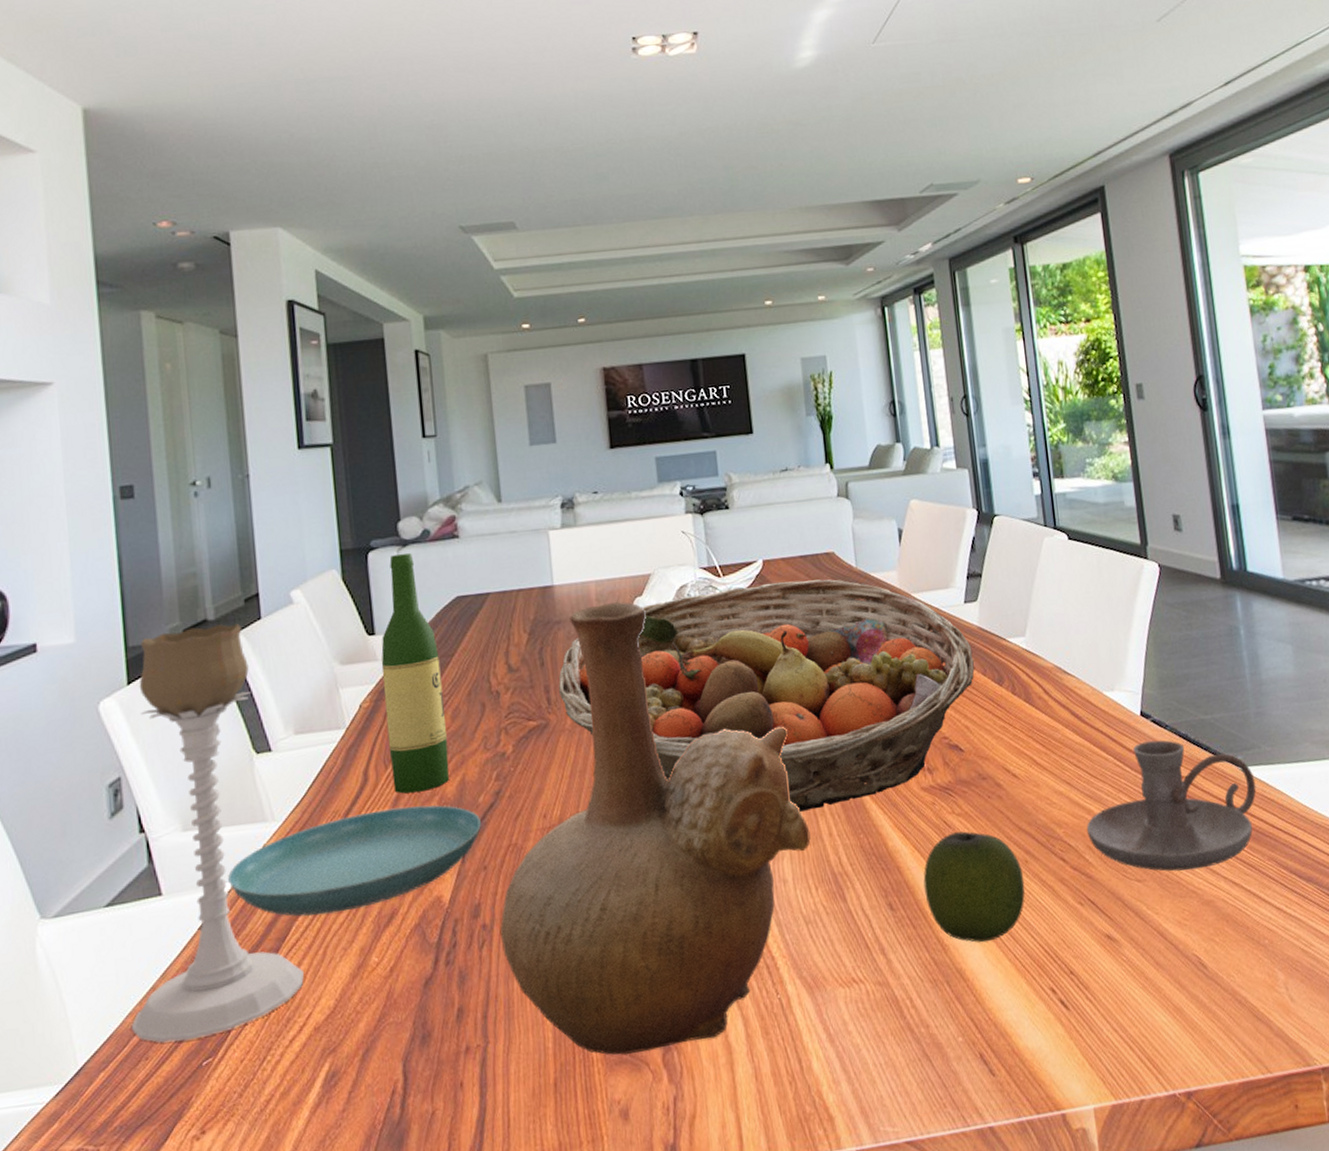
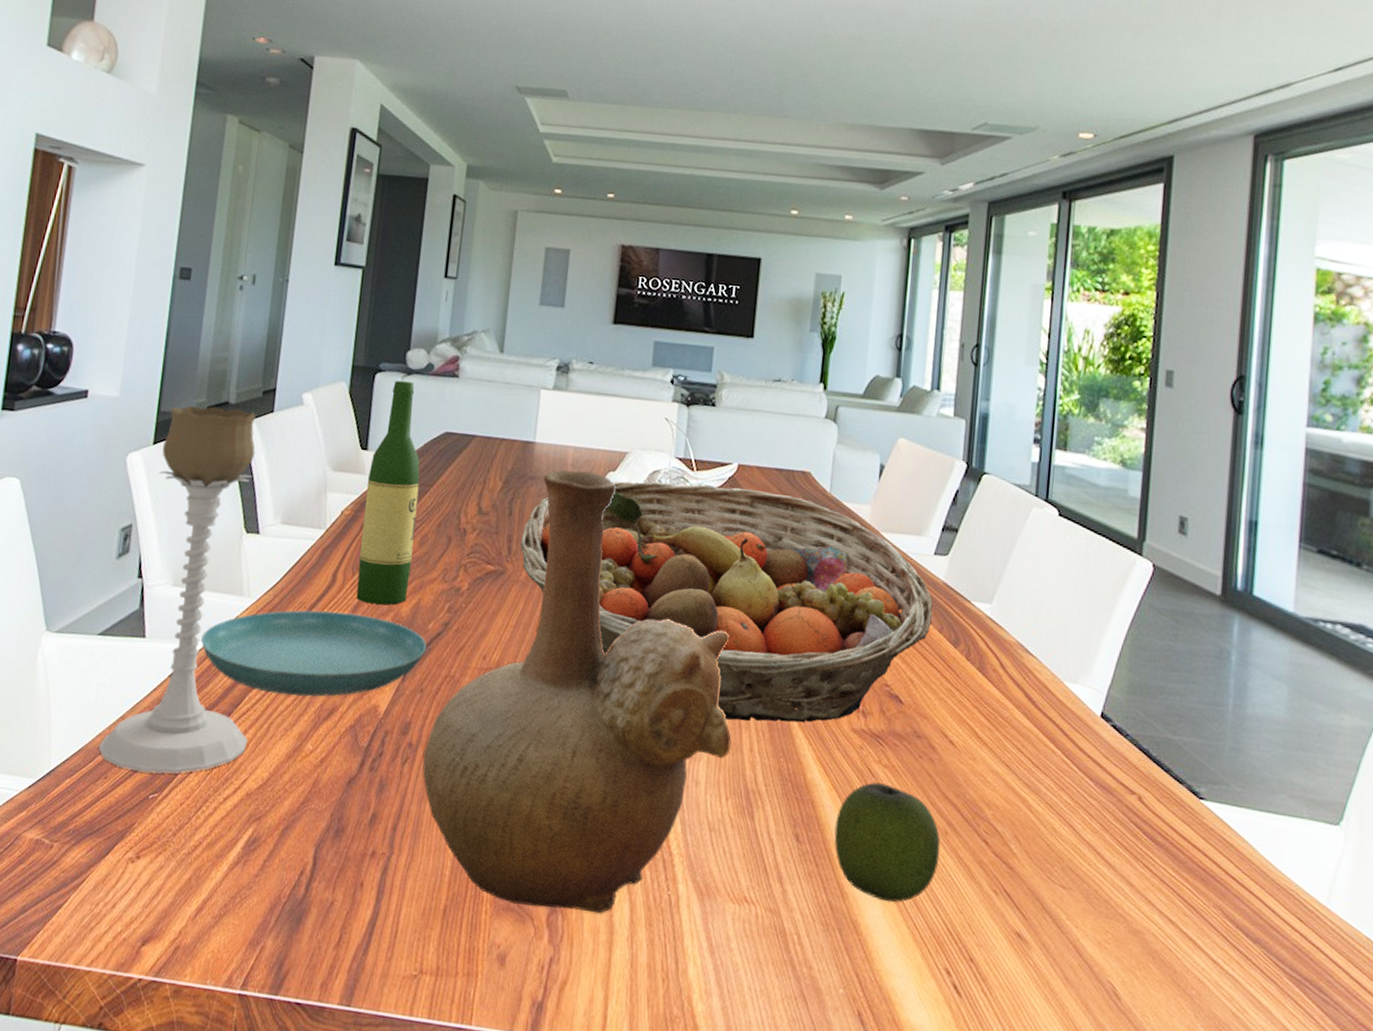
candle holder: present [1086,740,1257,872] -> none [1017,745,1216,896]

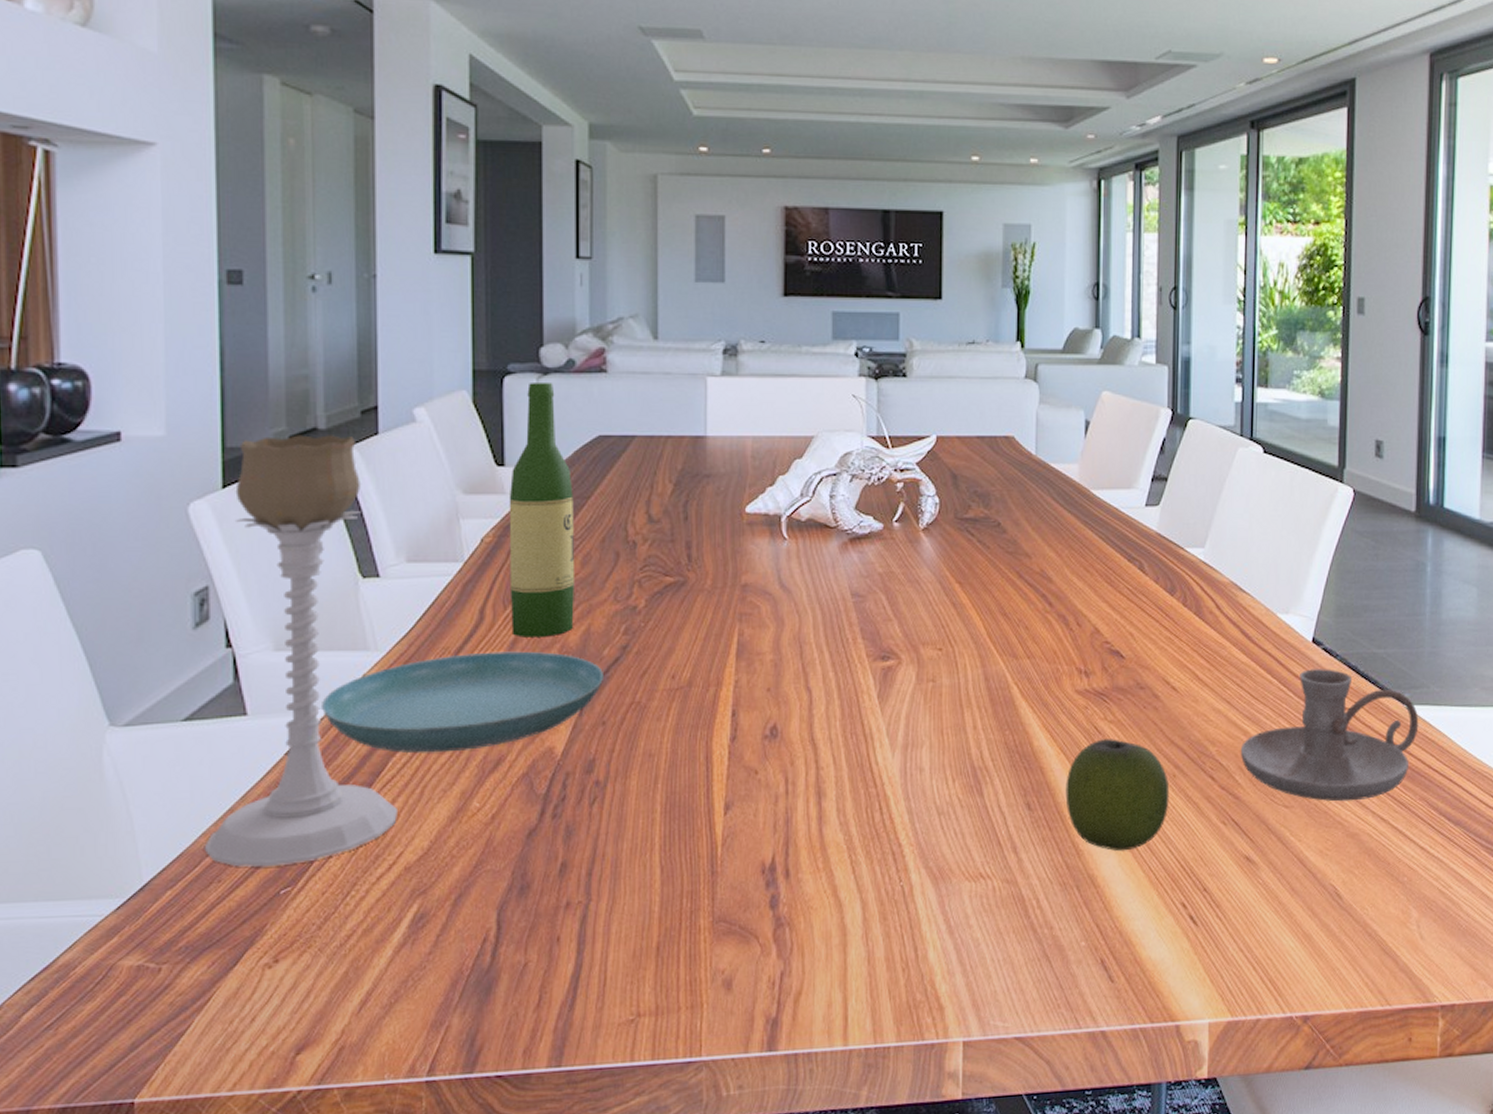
vase: present [422,470,732,914] -> none [613,462,954,927]
fruit basket: present [520,481,933,723] -> none [702,461,1147,701]
candle holder: none [1017,745,1216,896] -> present [1240,669,1419,802]

